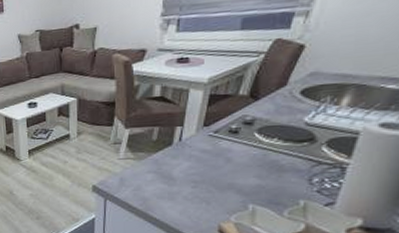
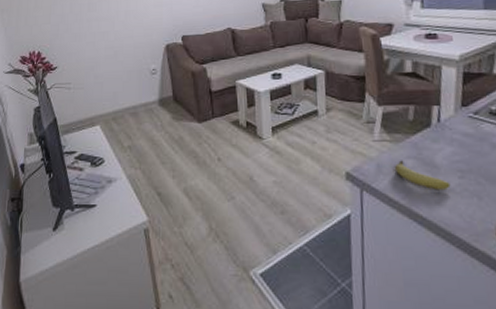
fruit: none [136,174,184,198] -> present [395,160,451,191]

